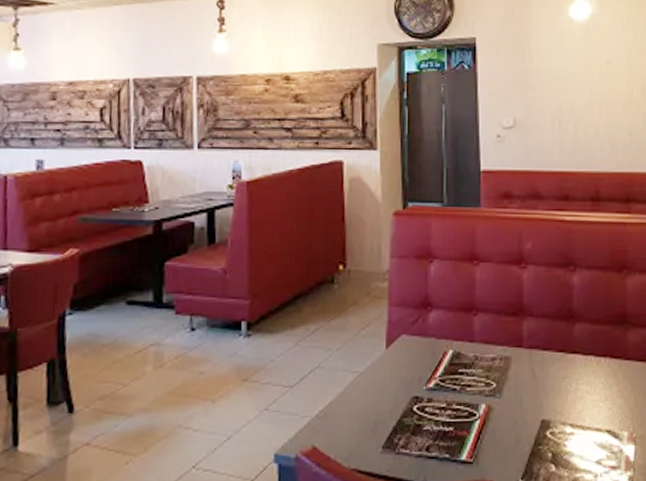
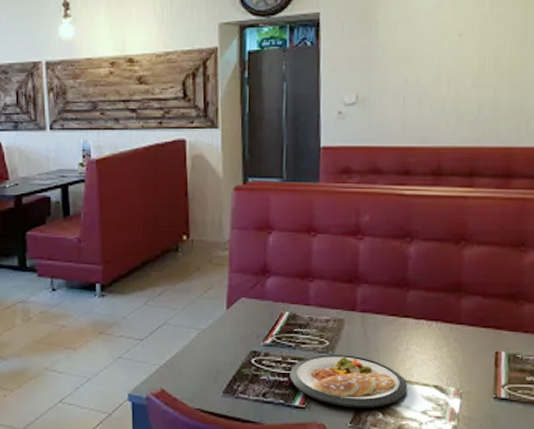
dish: none [455,398,580,461] -> present [290,355,408,408]

